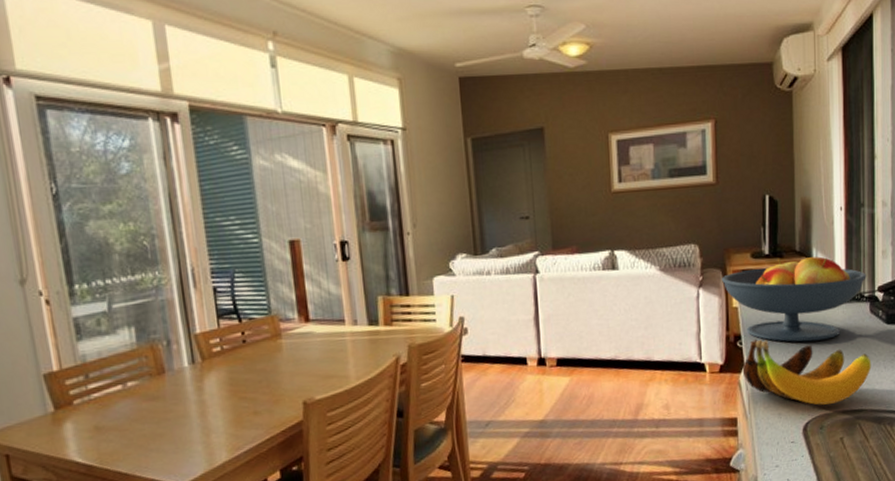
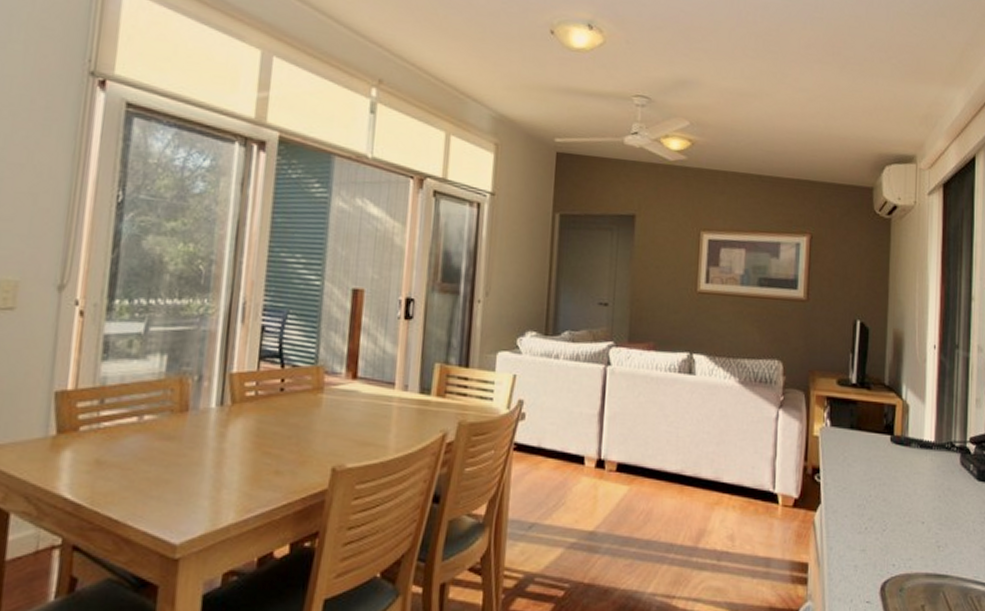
fruit bowl: present [722,256,866,342] -> none [804,390,958,488]
banana: present [742,339,872,405] -> none [818,476,960,563]

